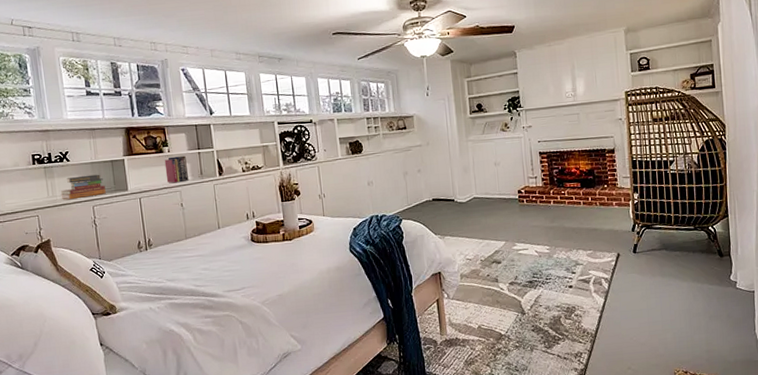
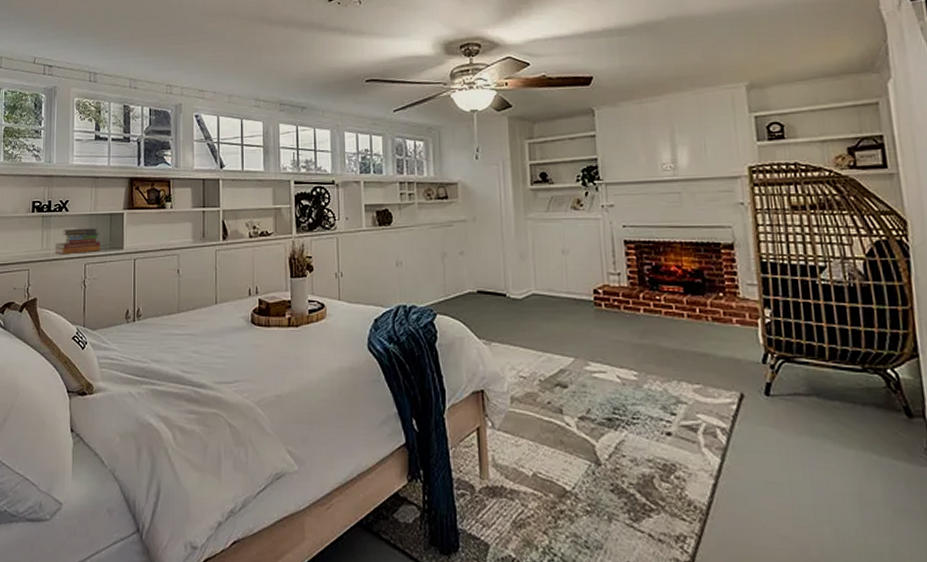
books: present [164,155,188,184] -> none [165,213,189,245]

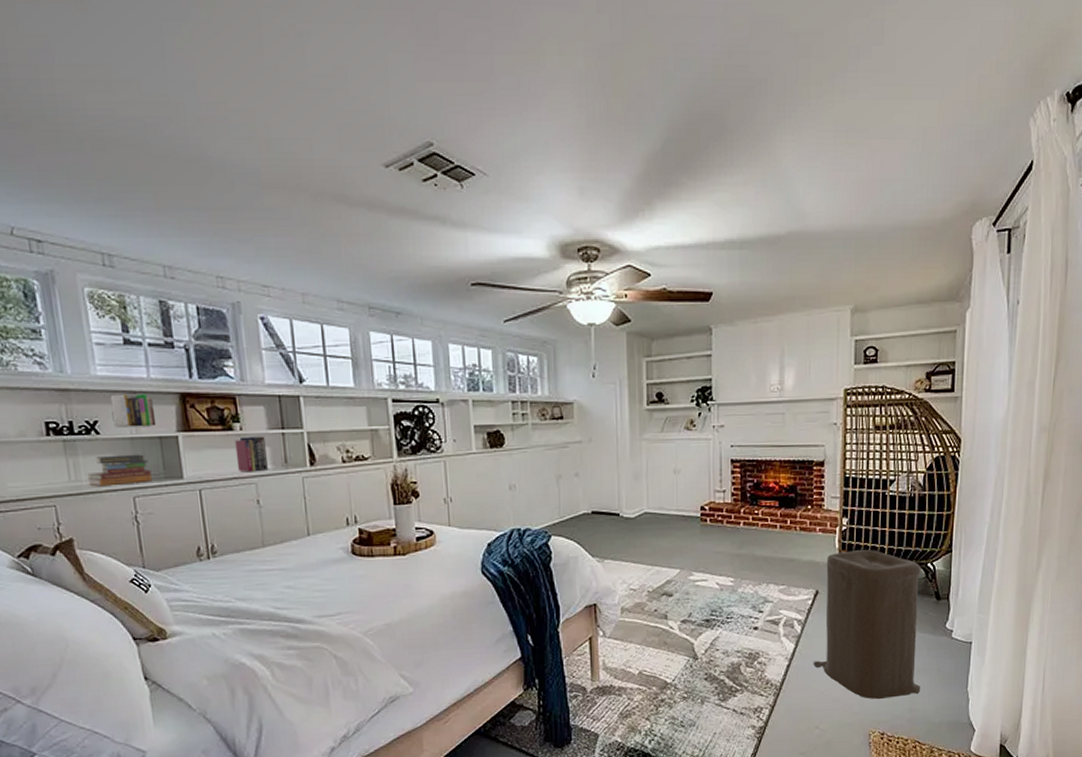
books: none [79,178,109,206] -> present [110,393,155,428]
books: none [165,213,189,245] -> present [234,436,268,473]
laundry basket: none [747,348,904,545] -> present [813,550,922,699]

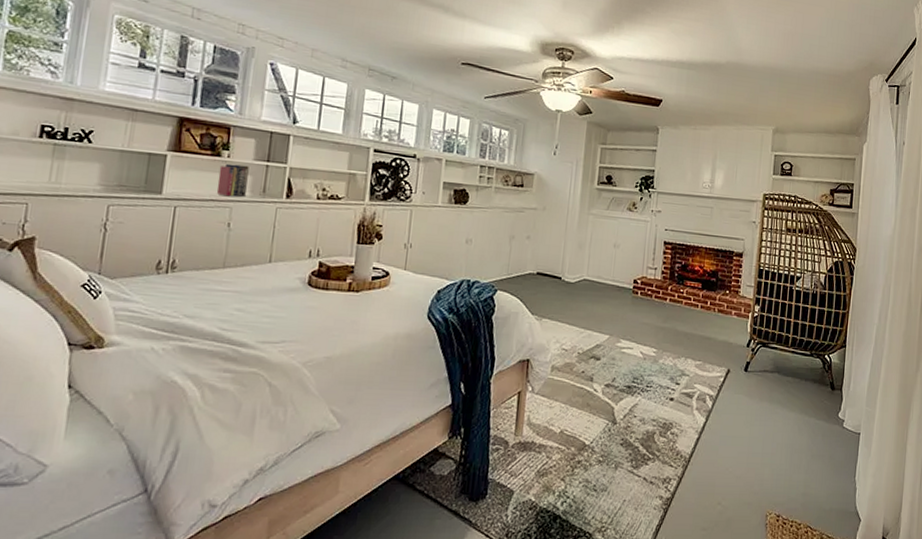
books: present [87,454,152,487] -> none [67,163,132,193]
books: present [110,393,155,428] -> none [107,109,151,143]
laundry basket: present [813,550,922,699] -> none [721,335,820,480]

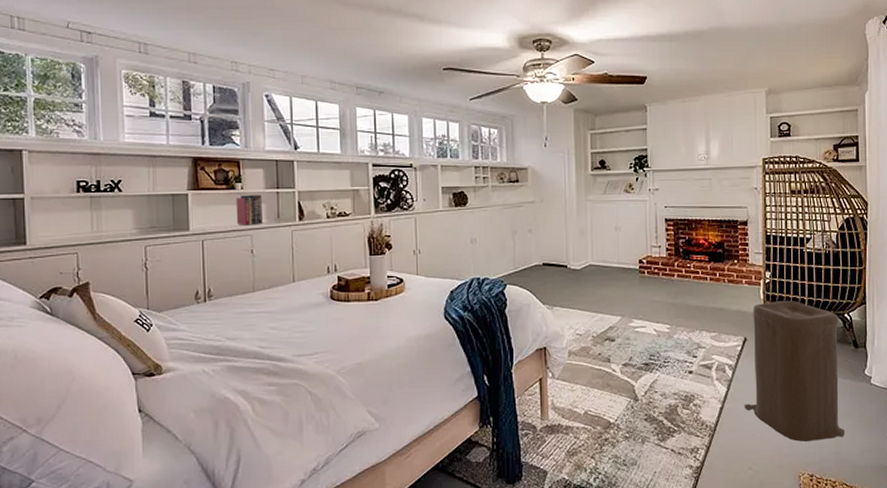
laundry basket: none [721,335,820,480] -> present [744,301,844,442]

